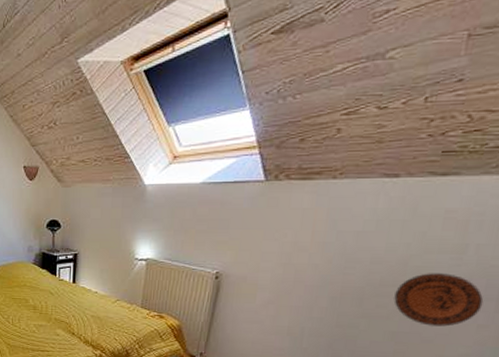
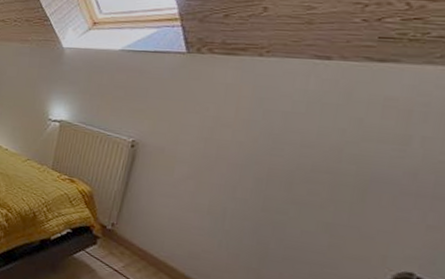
decorative plate: present [393,273,484,327] -> none [327,162,433,224]

